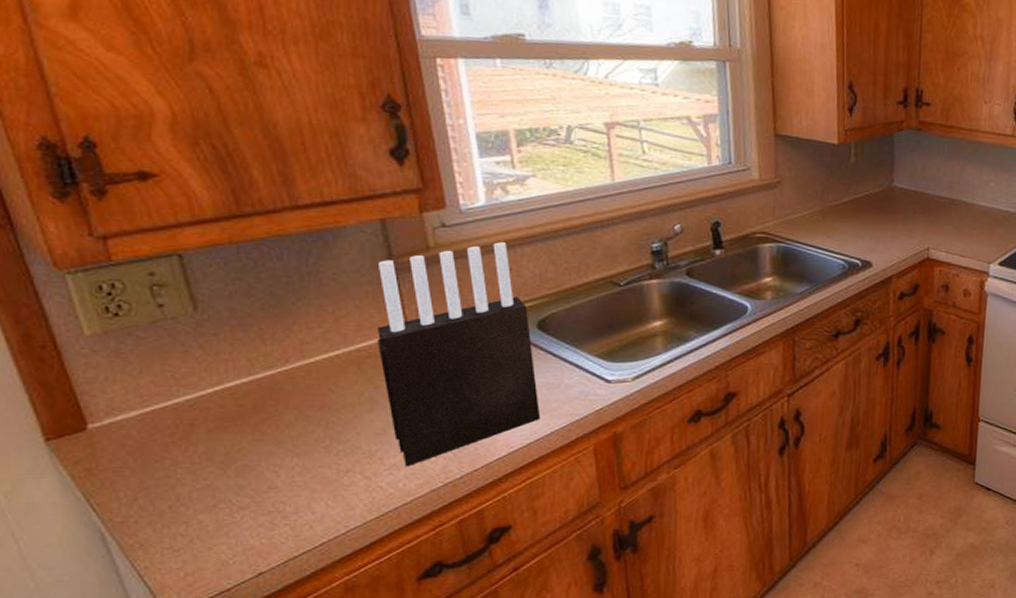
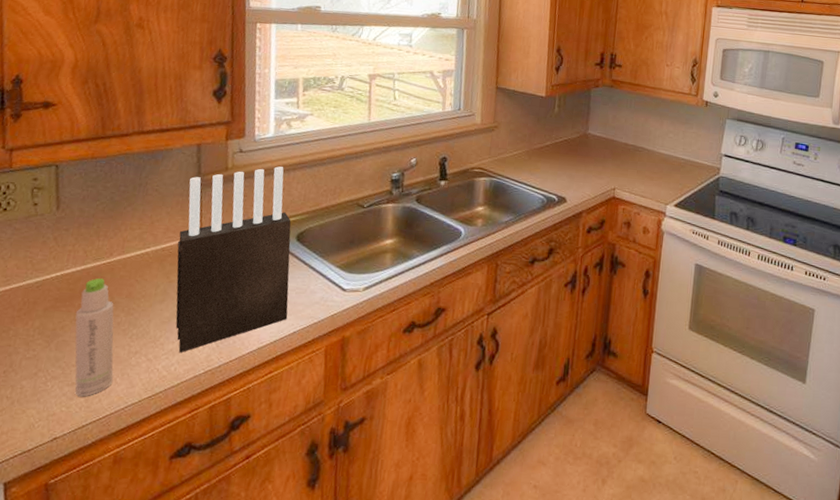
bottle: none [253,389,323,526] -> present [75,277,114,397]

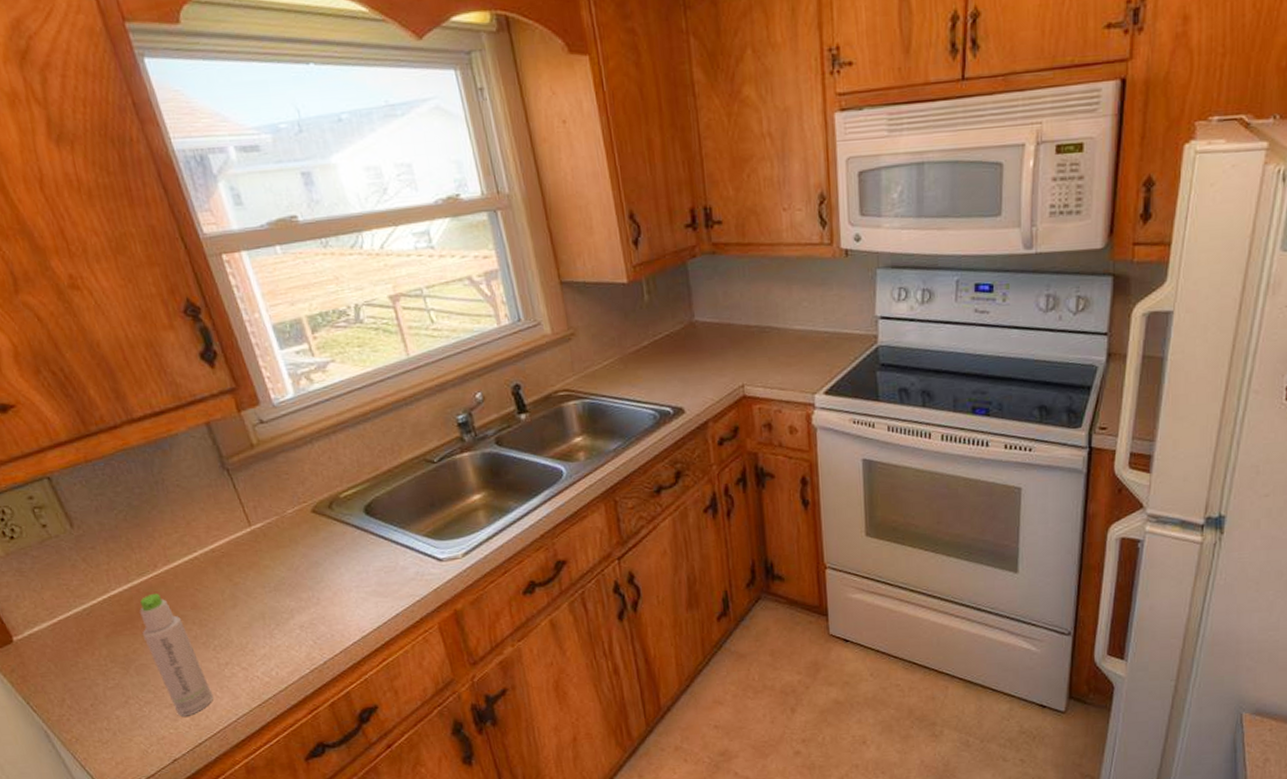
knife block: present [175,166,292,353] -> none [212,432,385,657]

